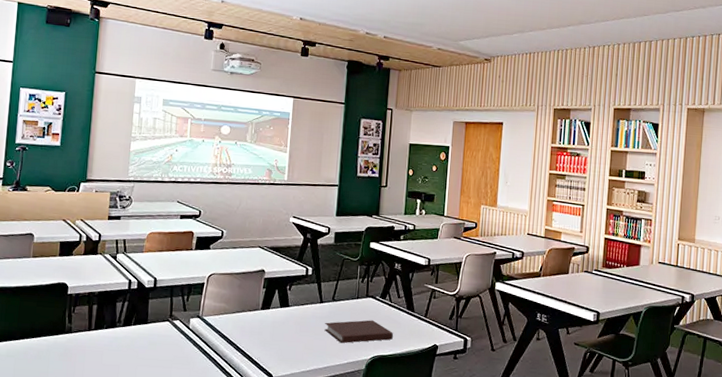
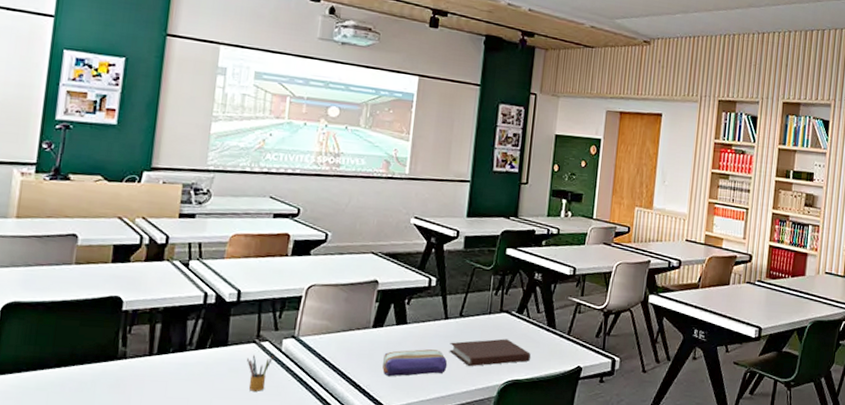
pencil box: none [163,330,184,361] -> present [247,354,274,391]
pencil case: none [269,328,324,351] -> present [382,349,448,377]

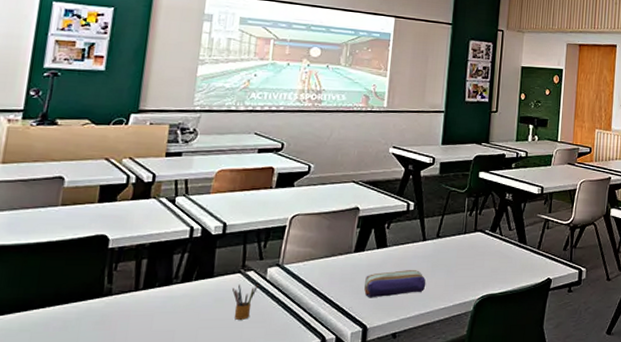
notebook: present [449,338,531,367] -> none [427,256,504,285]

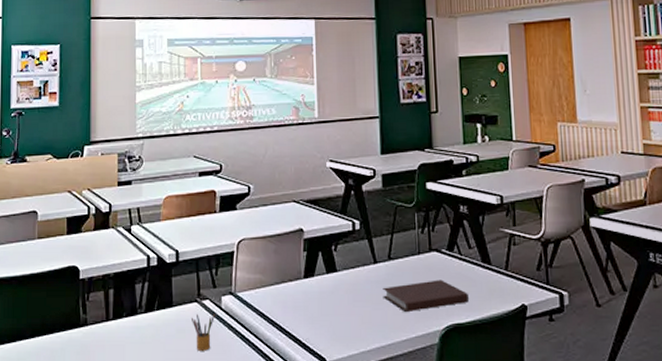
pencil case: present [363,270,426,298] -> none [318,297,383,329]
notebook: none [427,256,504,285] -> present [382,280,469,313]

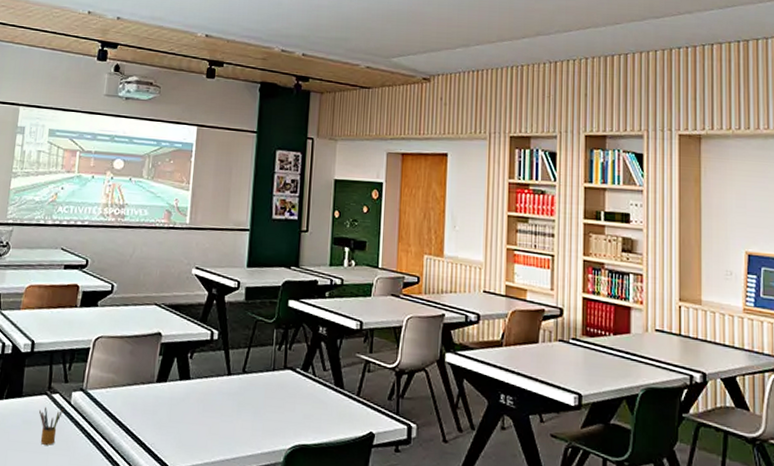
notebook: present [382,280,469,313] -> none [233,398,318,428]

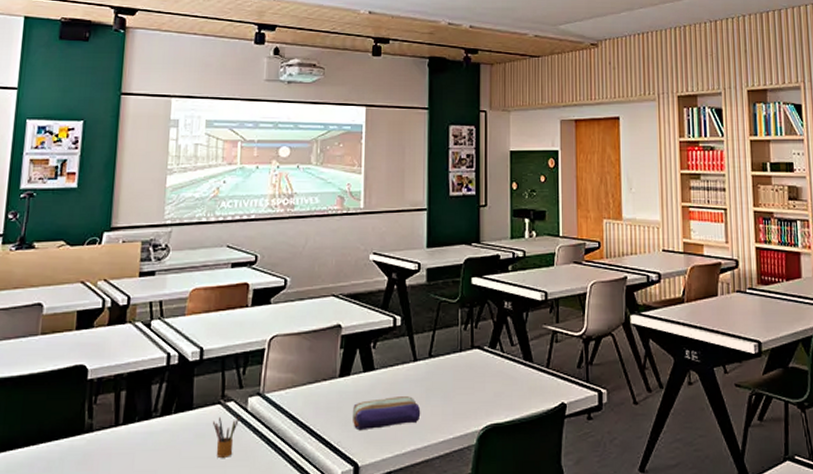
pencil case: none [166,407,232,436] -> present [352,396,421,431]

